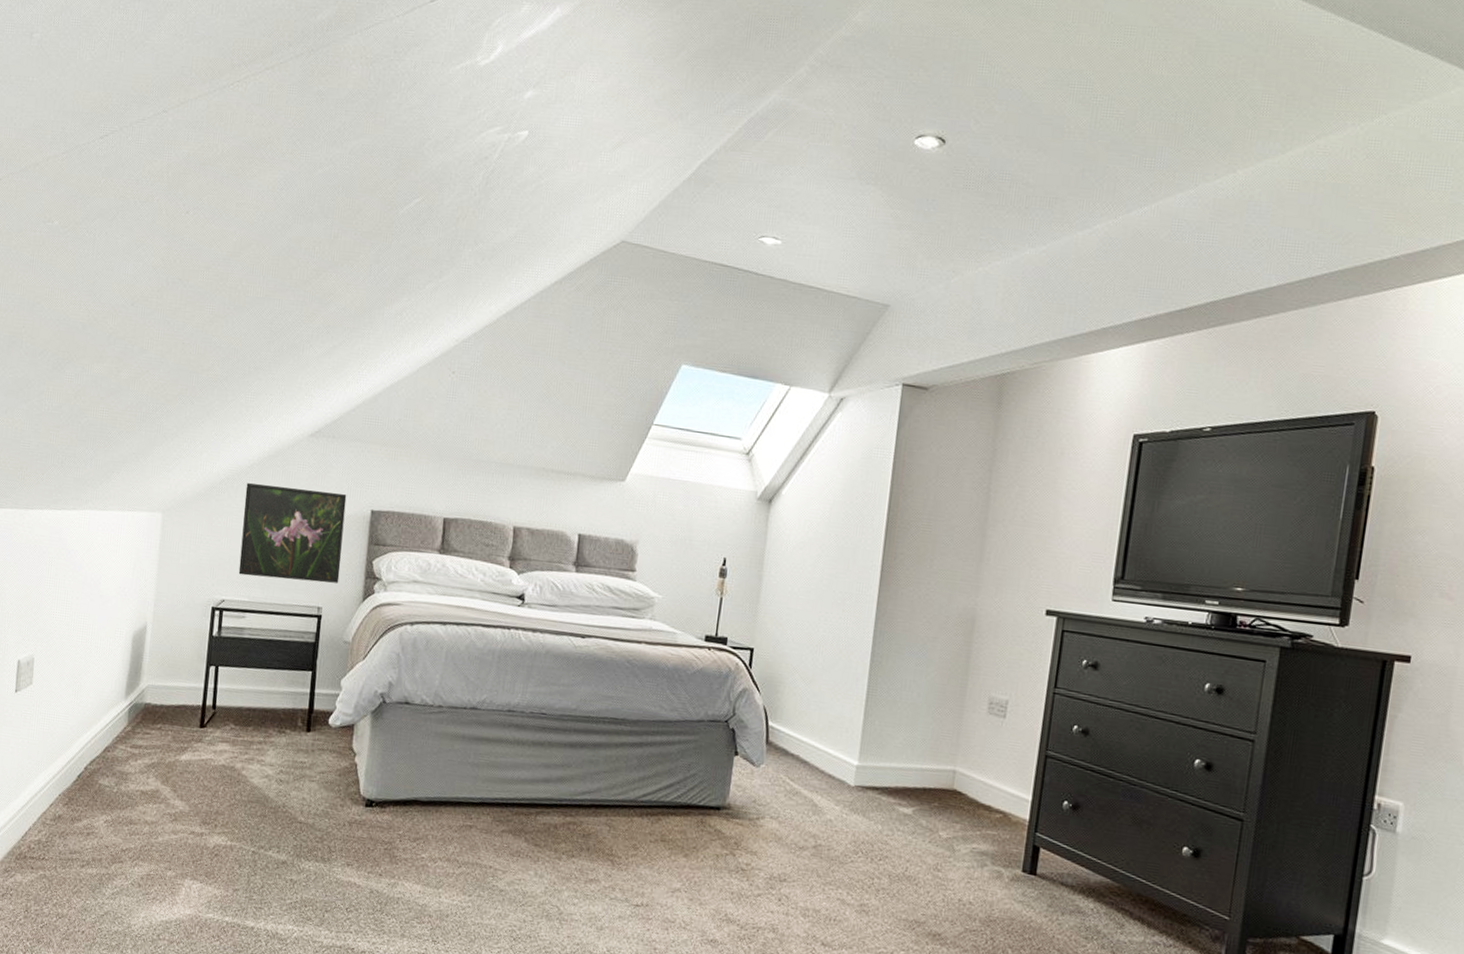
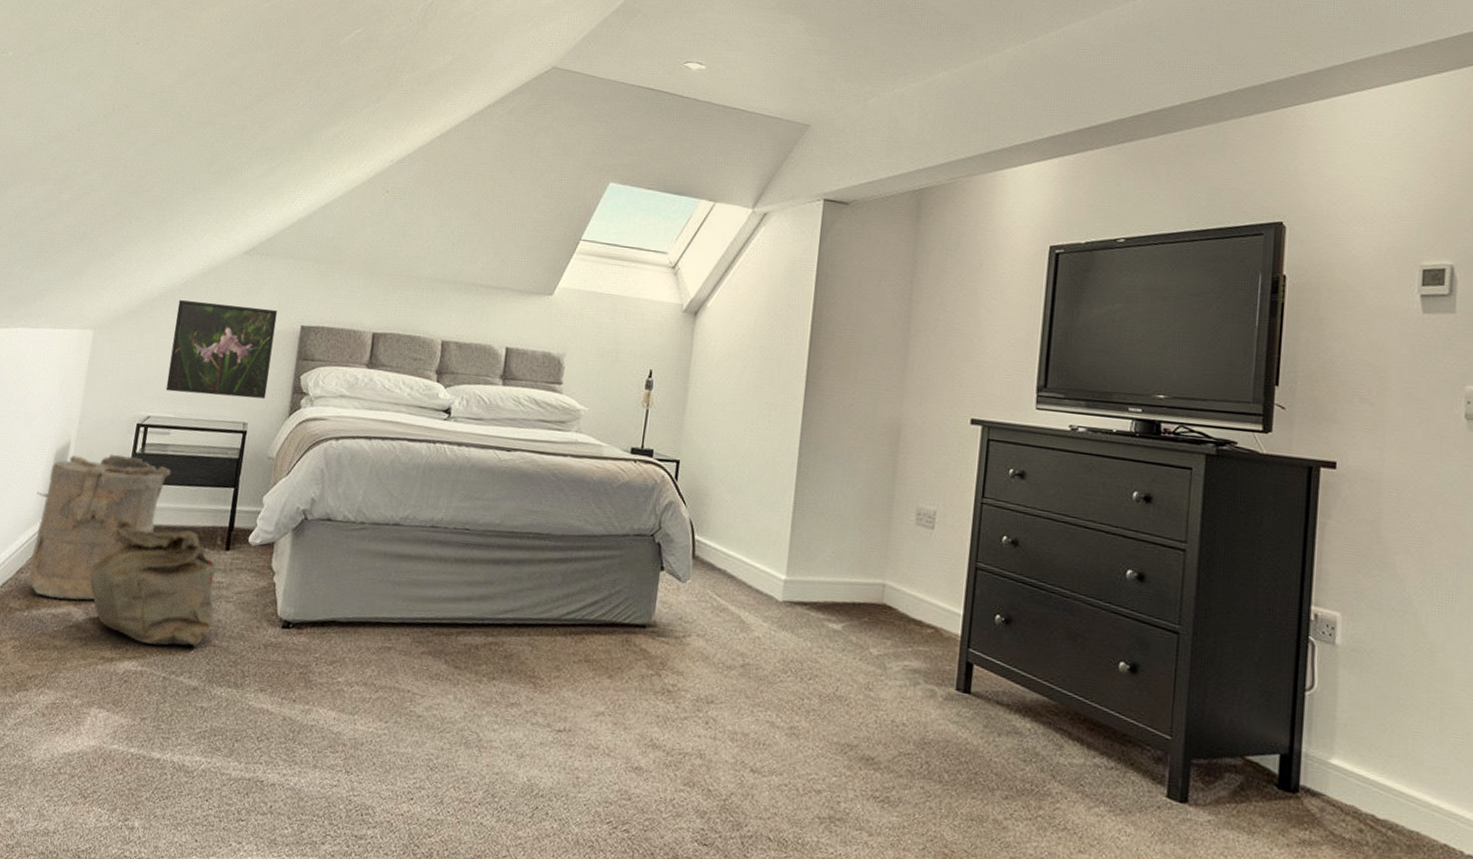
laundry hamper: none [114,636,248,778] -> present [27,453,171,600]
bag: none [175,699,299,824] -> present [90,518,216,648]

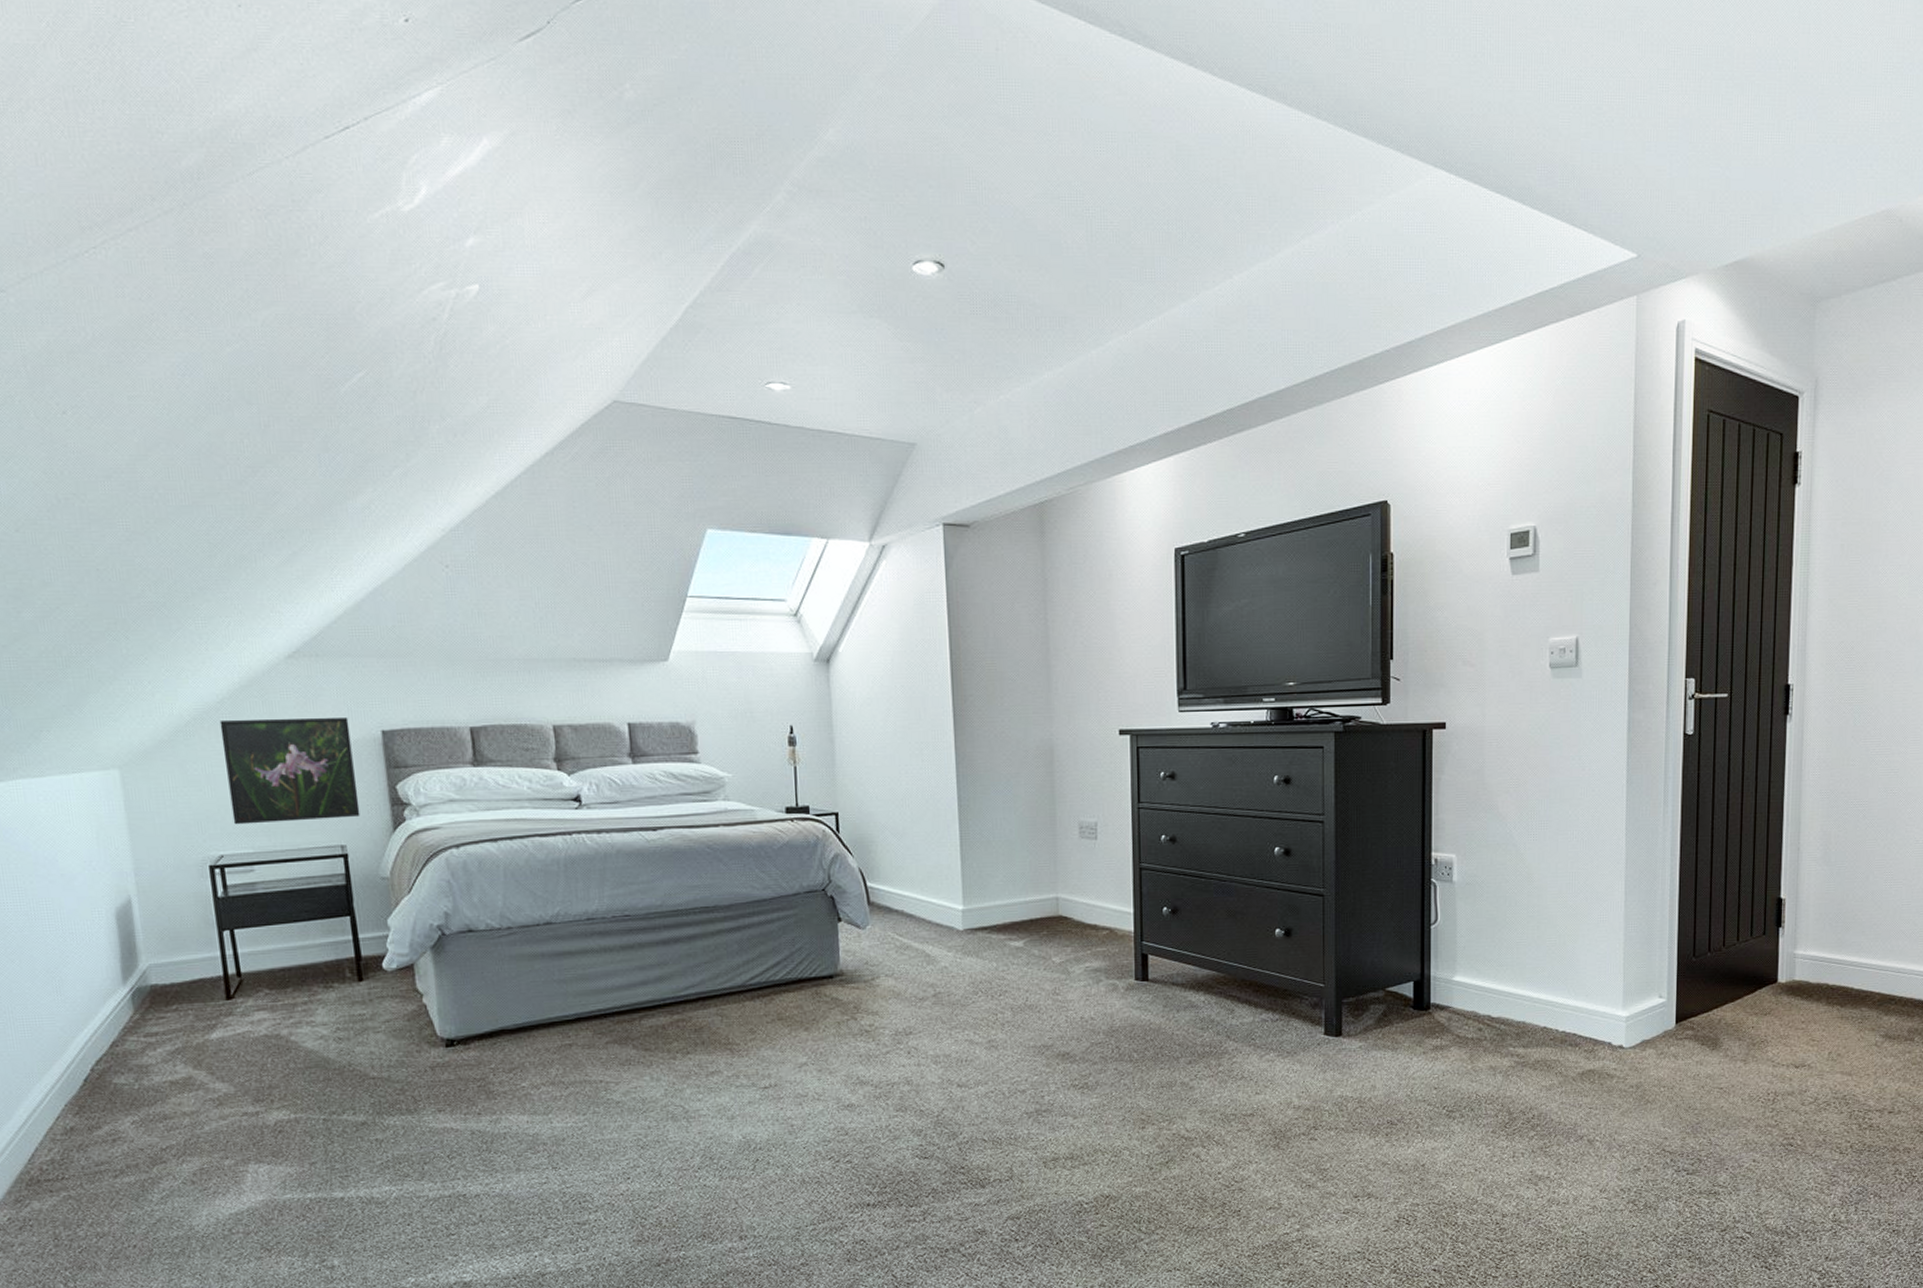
laundry hamper: present [27,453,171,600] -> none [106,901,268,1066]
bag: present [90,518,216,648] -> none [202,968,366,1091]

